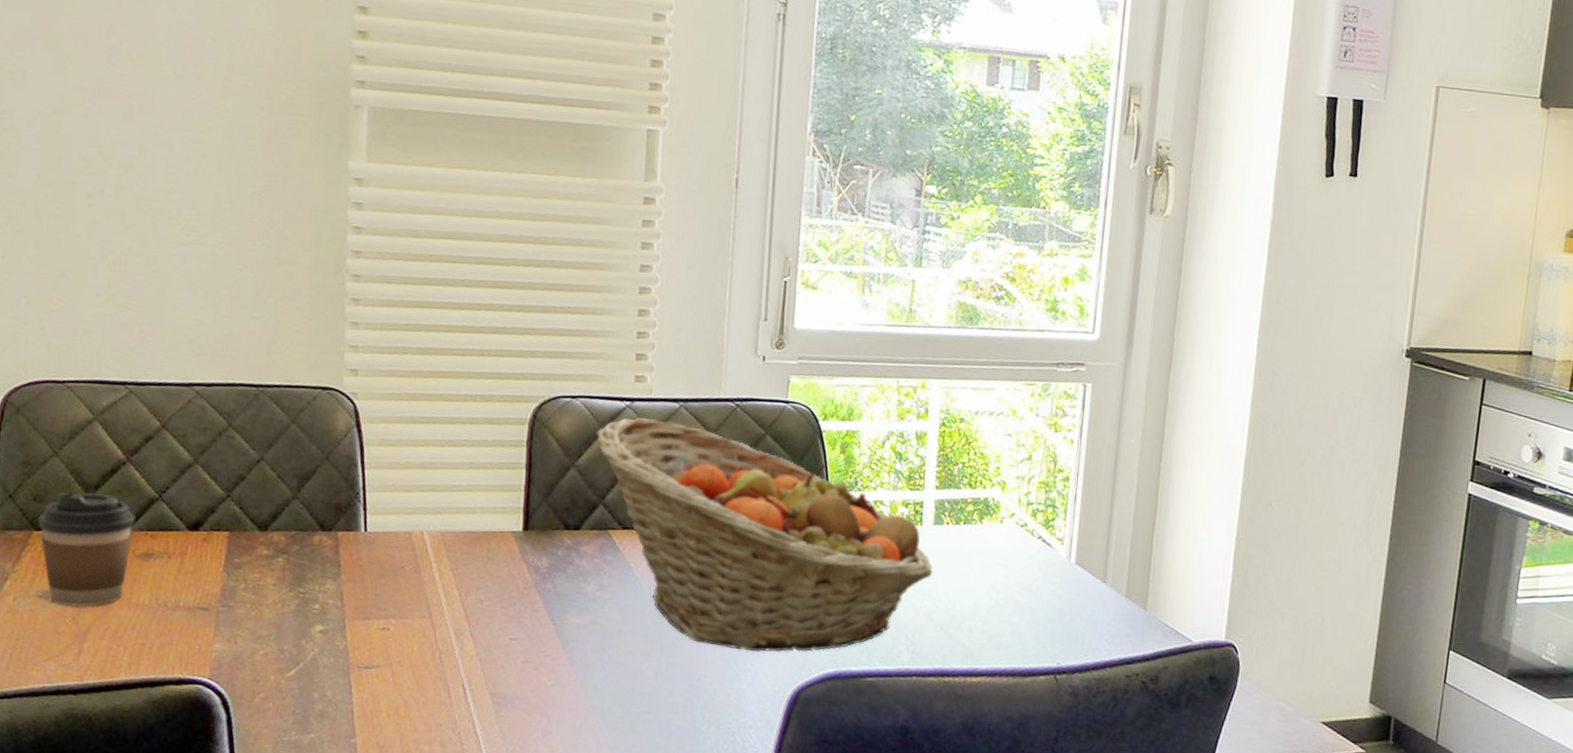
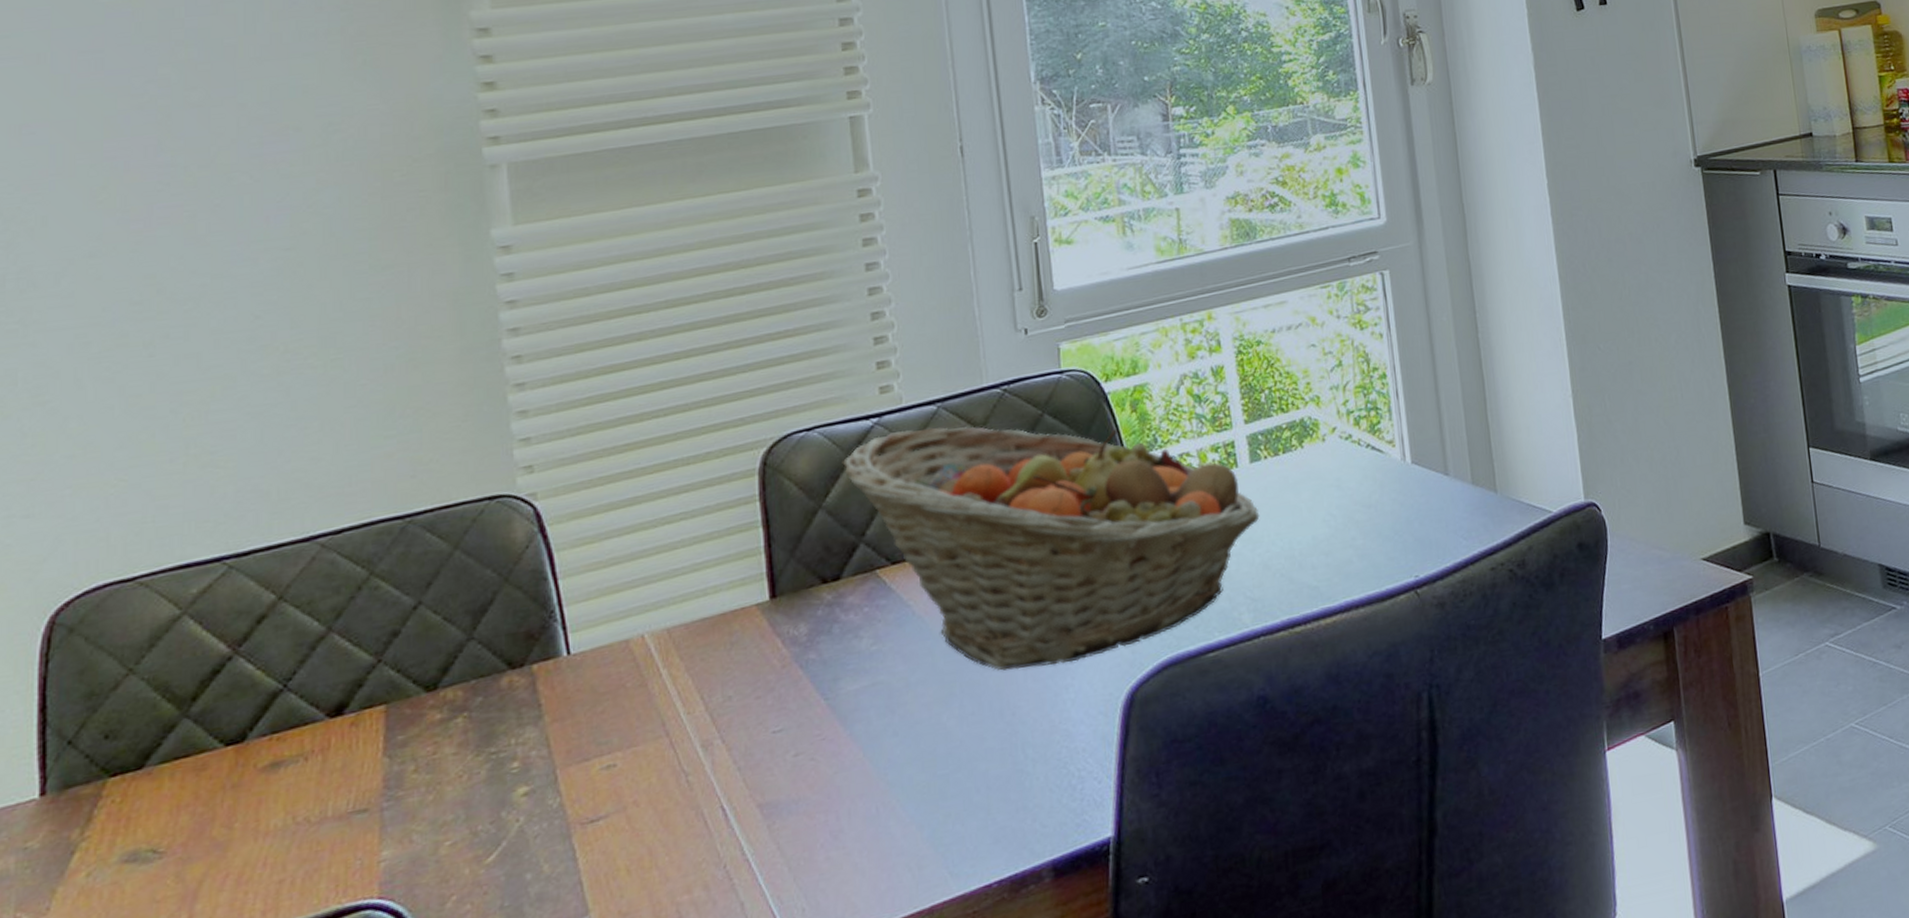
coffee cup: present [38,492,135,607] -> none [113,702,253,864]

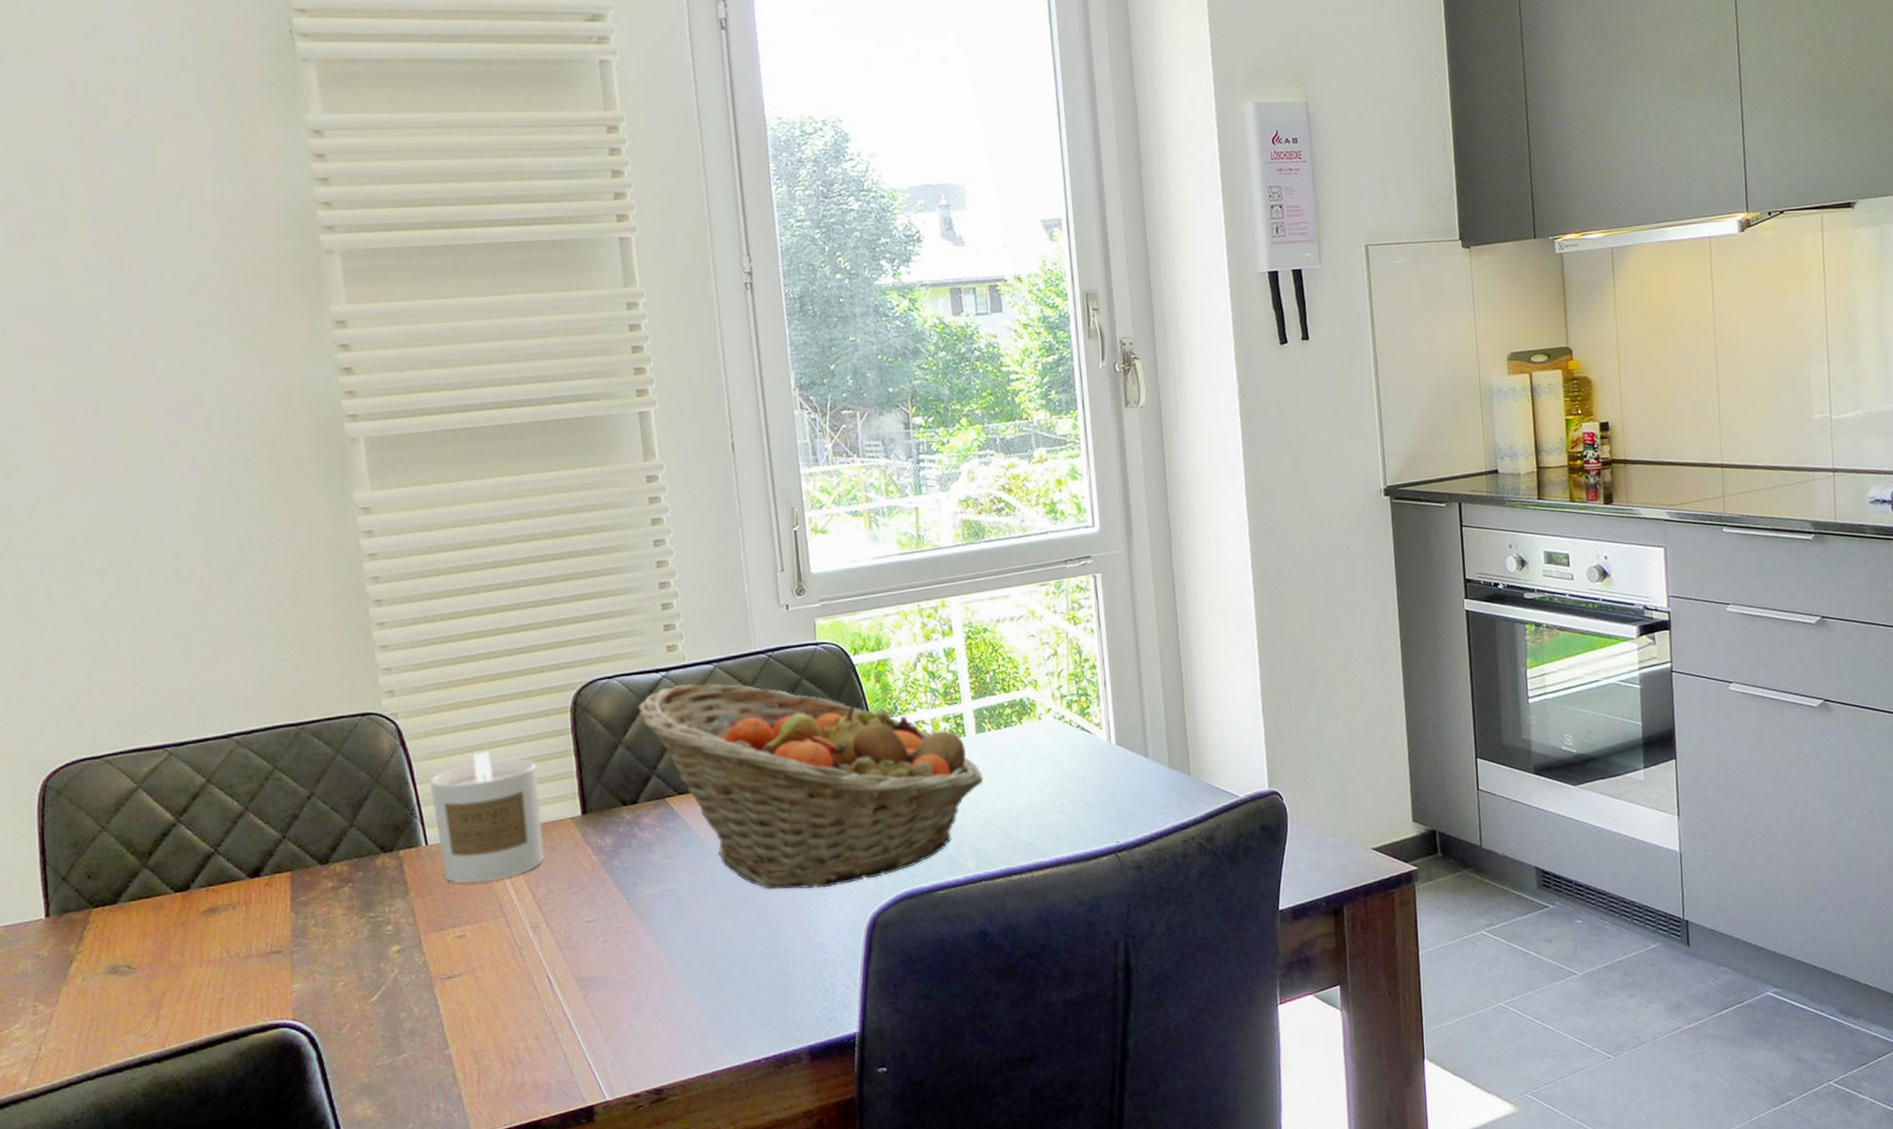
candle: none [575,530,721,699] -> present [430,750,544,883]

